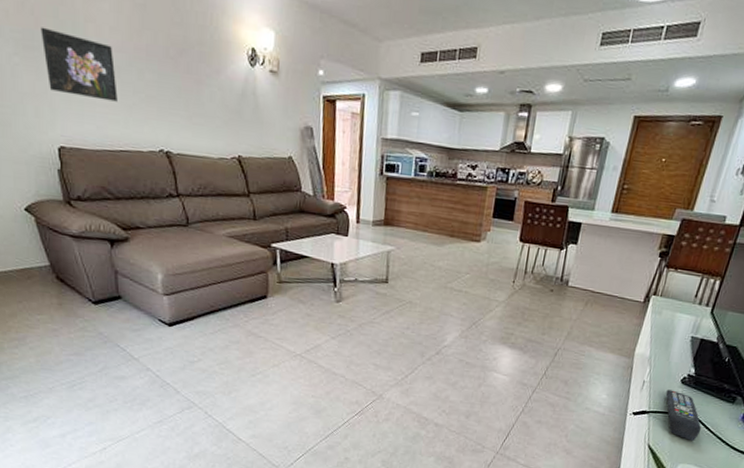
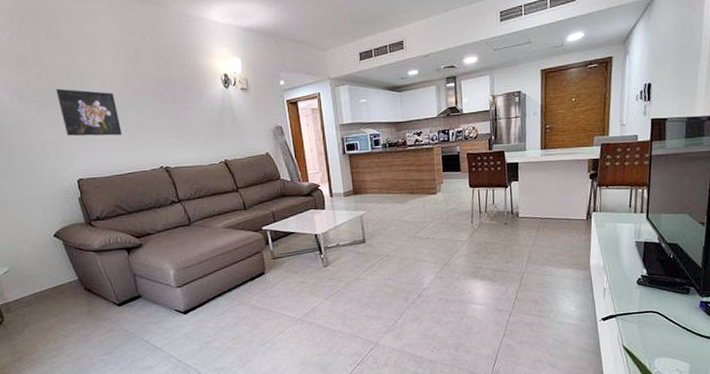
remote control: present [665,389,701,442] -> none [626,292,666,336]

